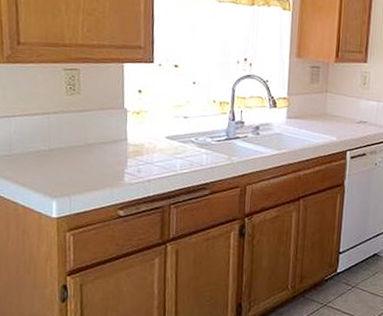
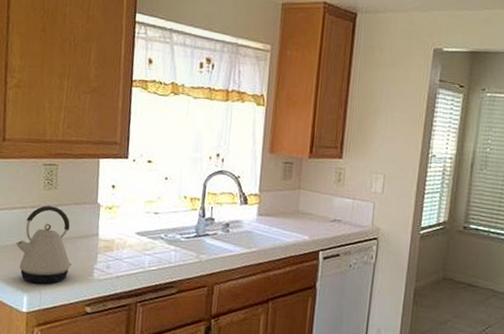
kettle: none [40,111,101,189] -> present [15,205,72,284]

